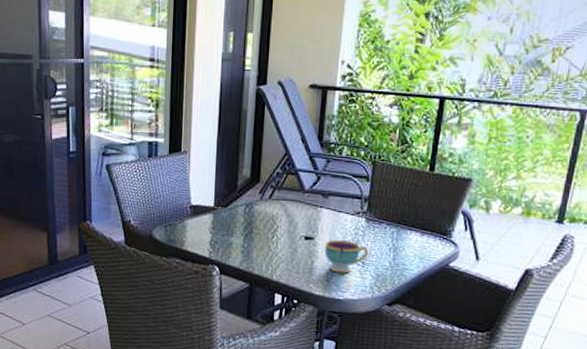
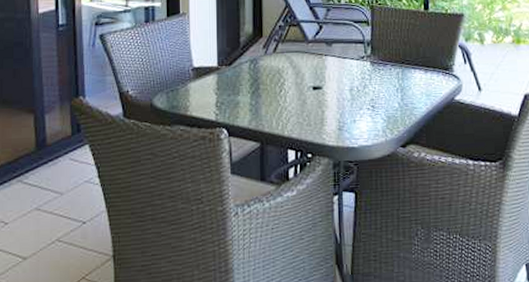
teacup: present [324,240,369,274] -> none [333,86,377,120]

